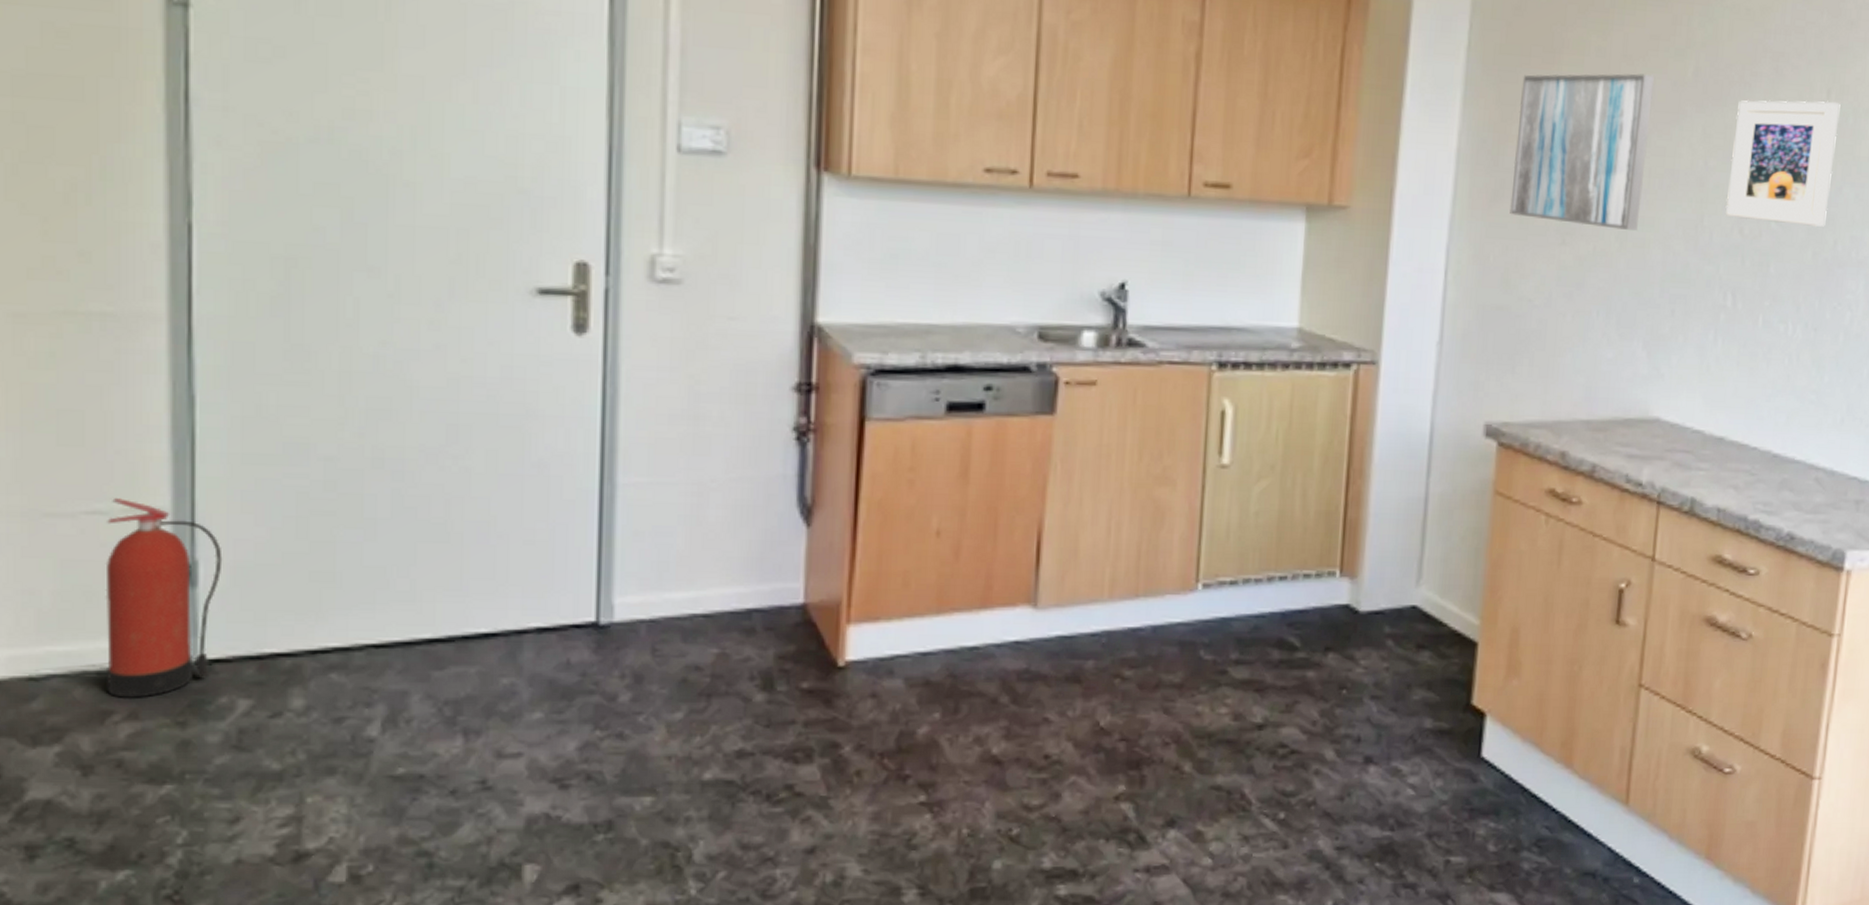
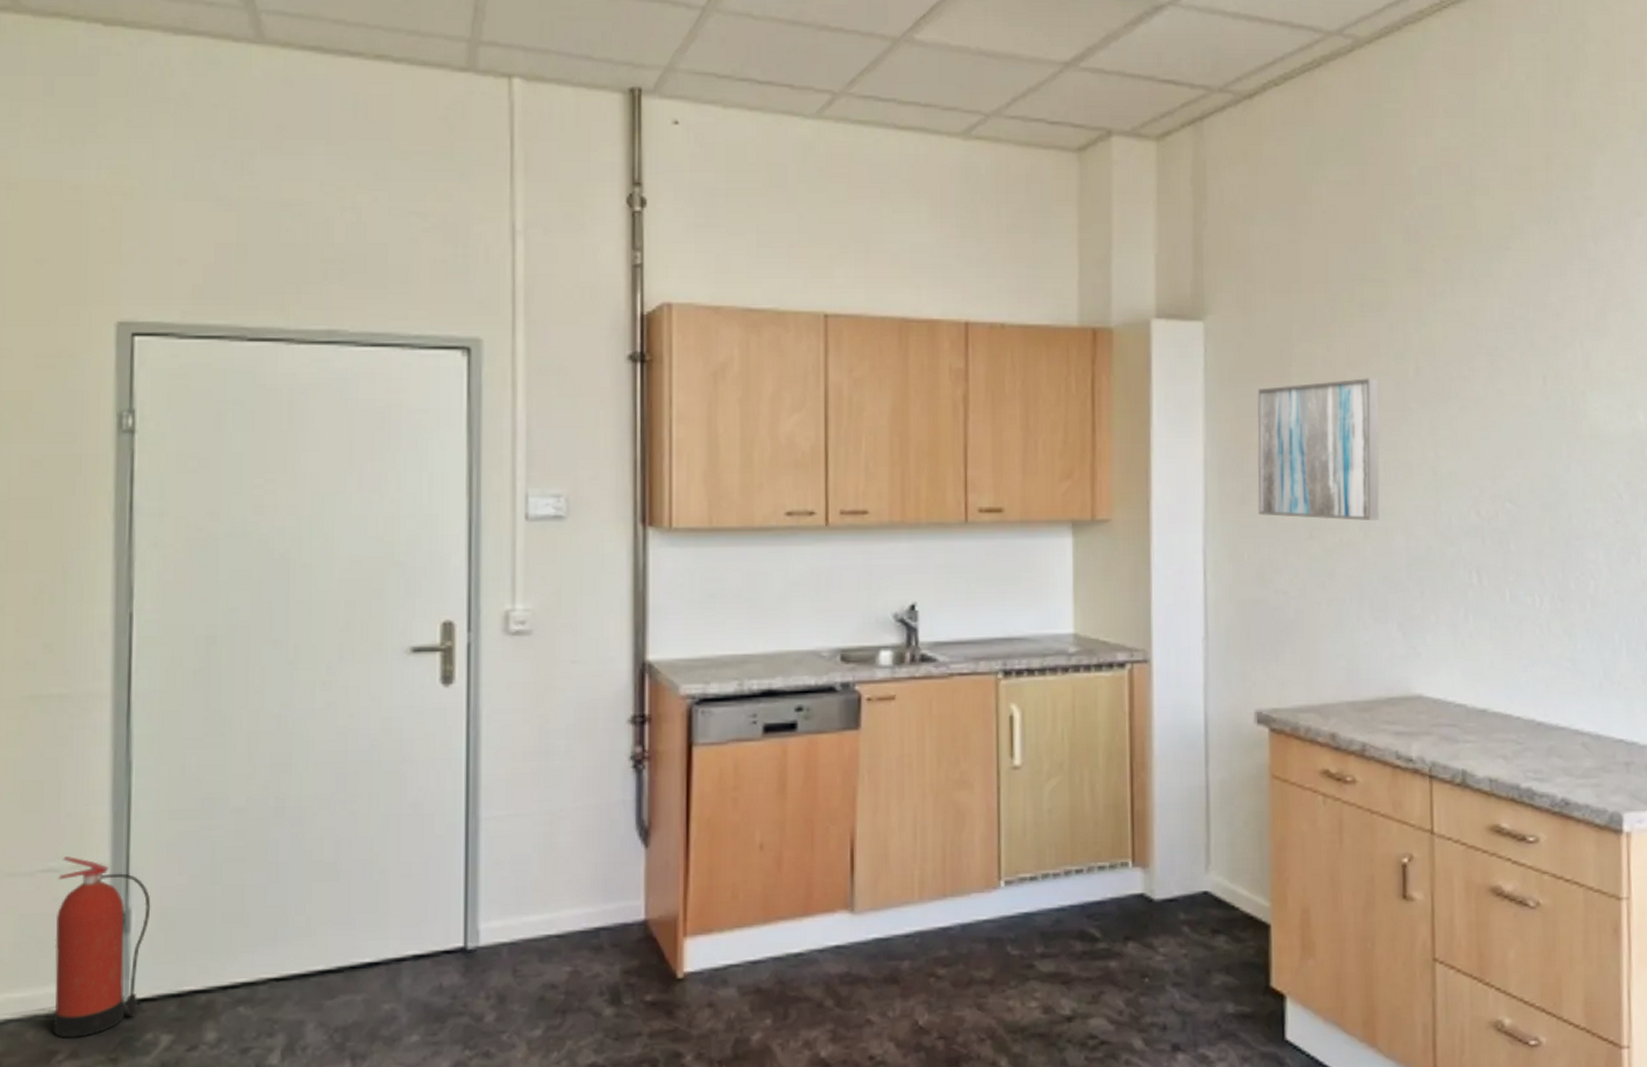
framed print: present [1726,100,1841,227] -> none [1459,387,1559,503]

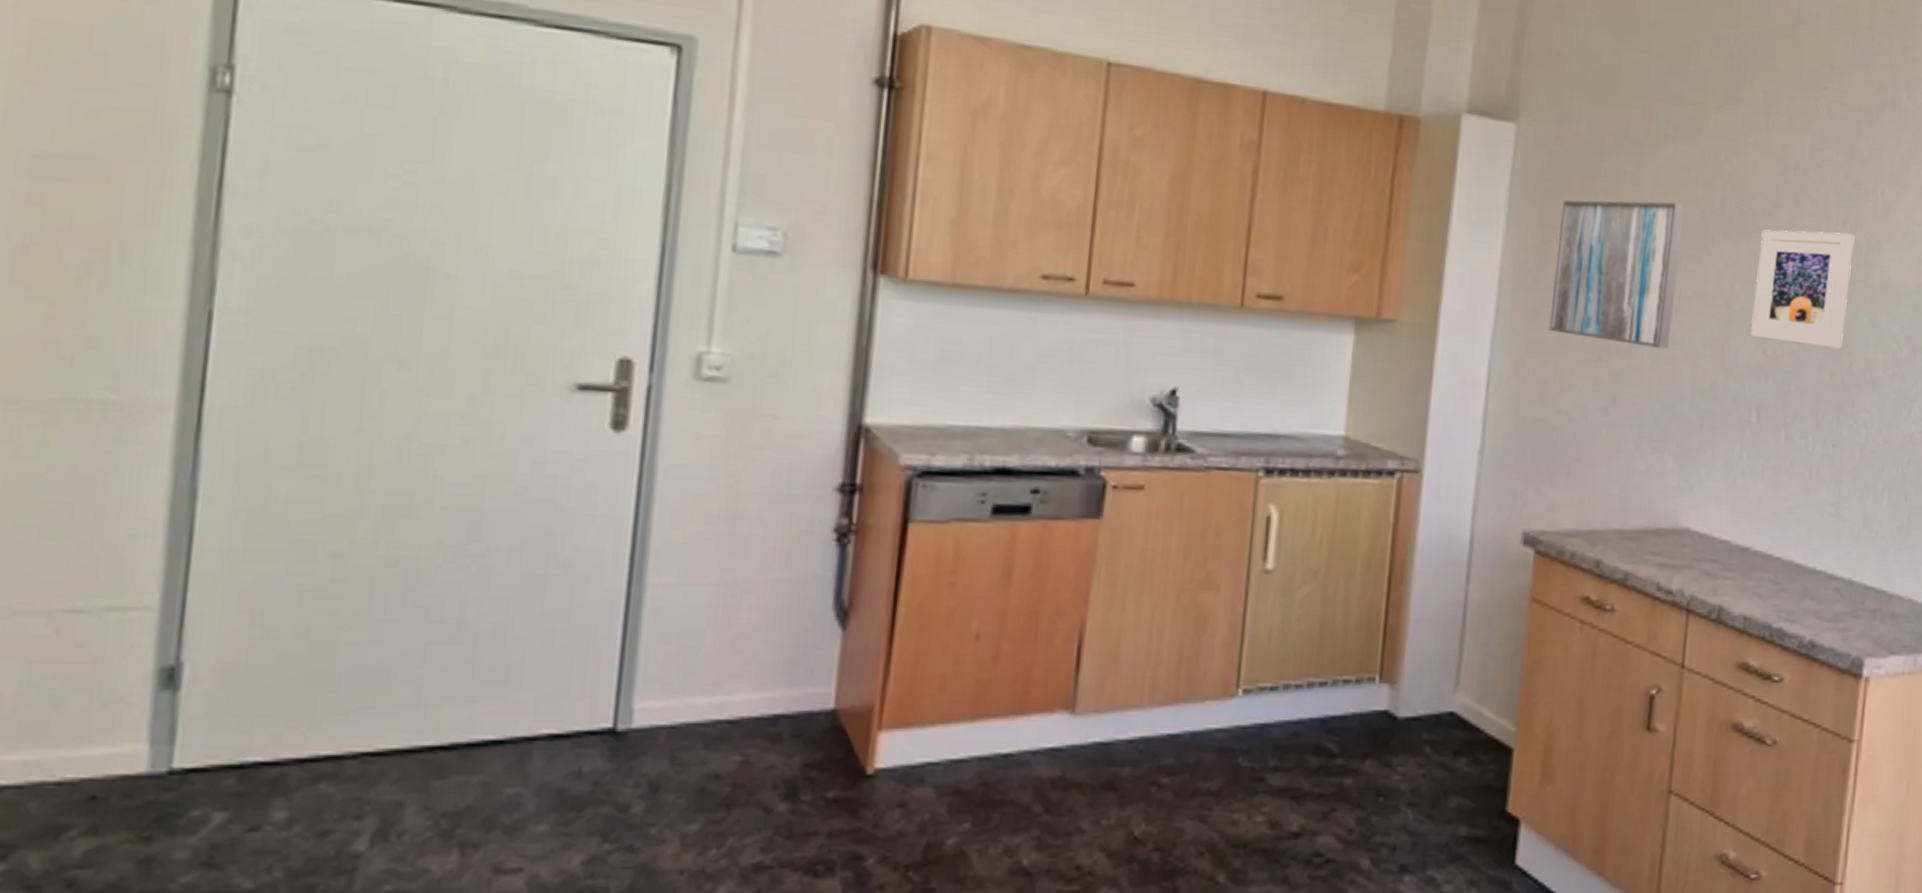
fire extinguisher: present [53,856,151,1039] -> none [65,596,211,811]
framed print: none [1459,387,1559,503] -> present [1751,229,1855,349]

